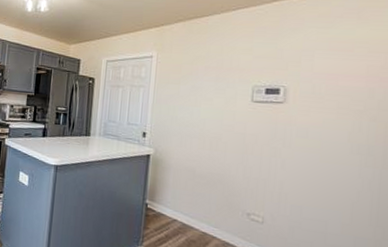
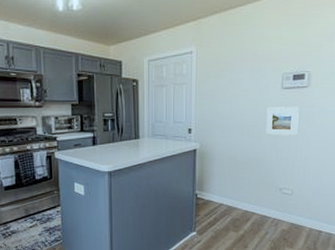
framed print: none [231,120,273,155] -> present [266,107,299,135]

